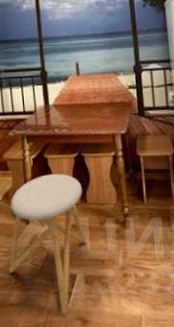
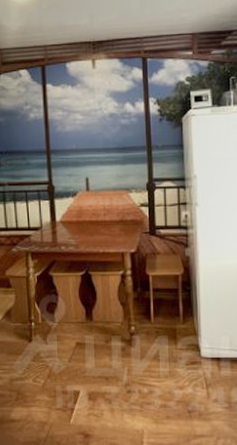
stool: present [8,174,86,316] -> none [9,292,91,431]

